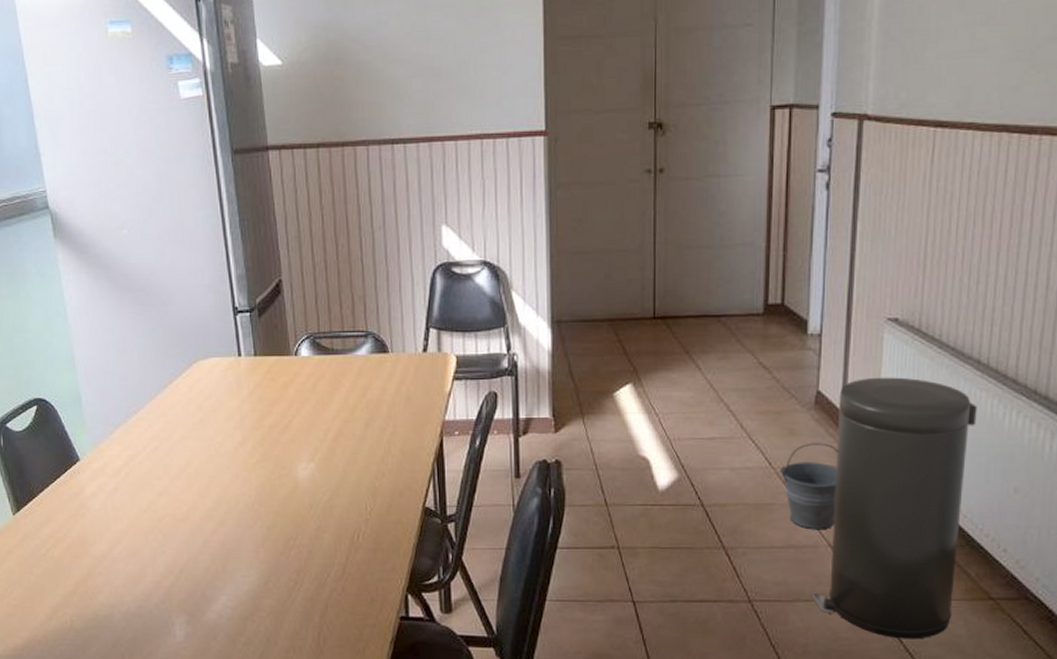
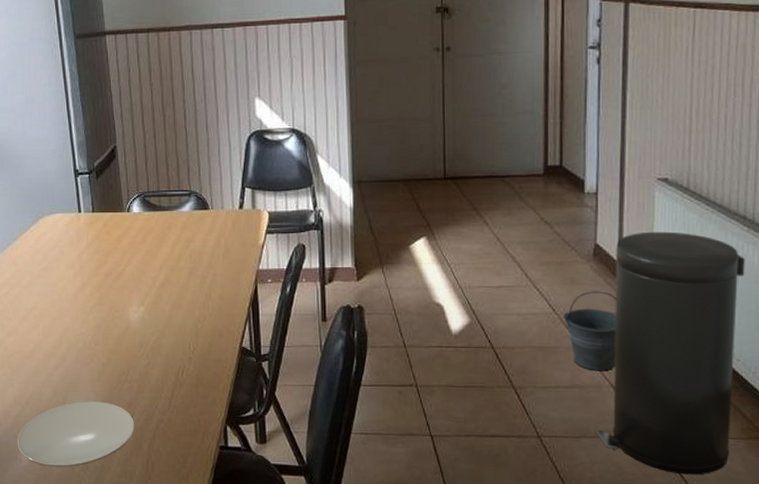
plate: none [170,569,304,643] -> present [17,401,134,468]

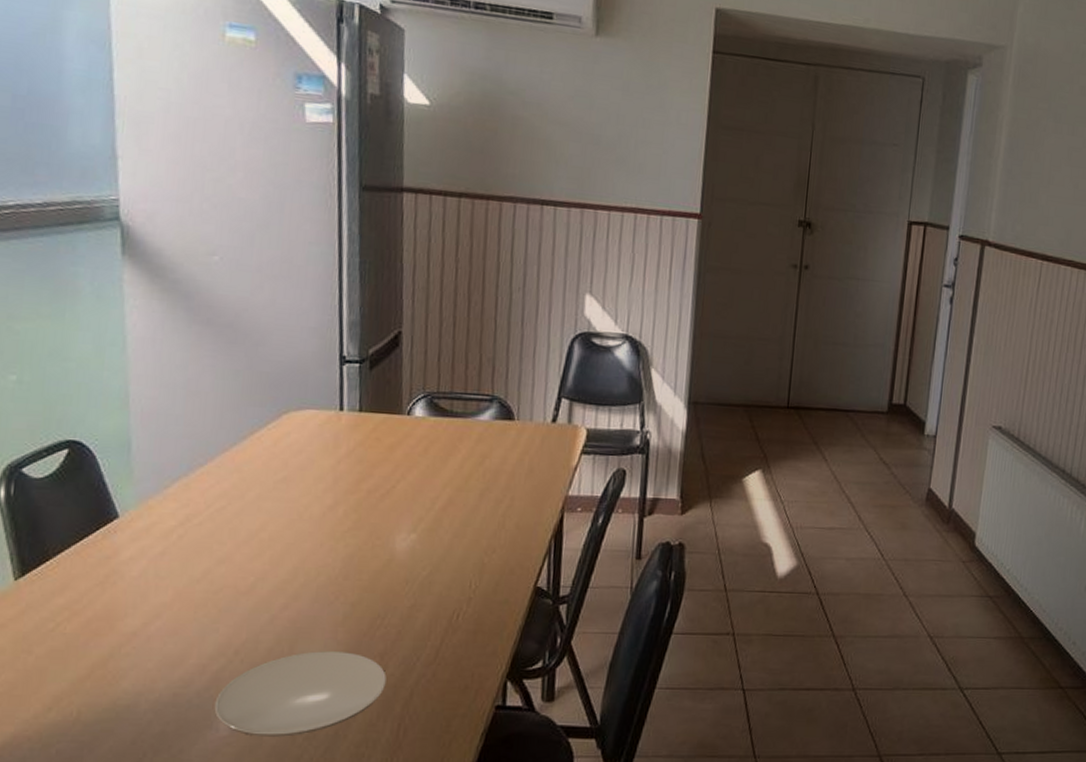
bucket: present [563,291,617,372] -> none [890,537,943,621]
pedal bin: present [596,231,745,475] -> none [909,479,1060,726]

